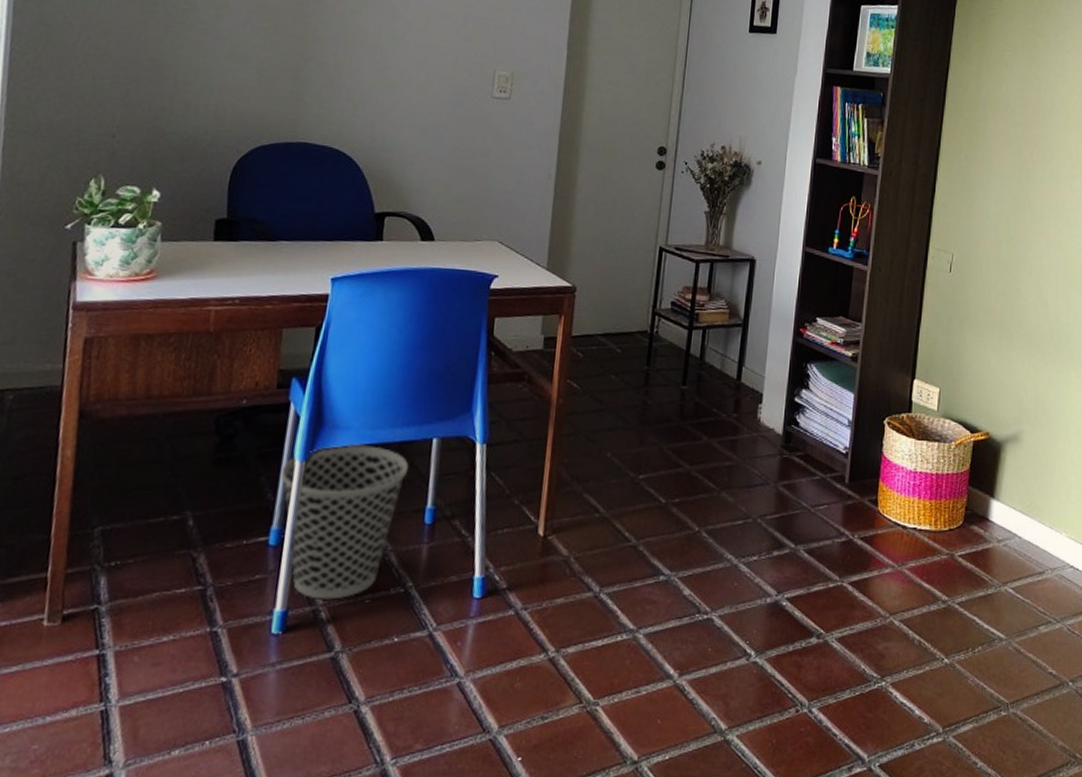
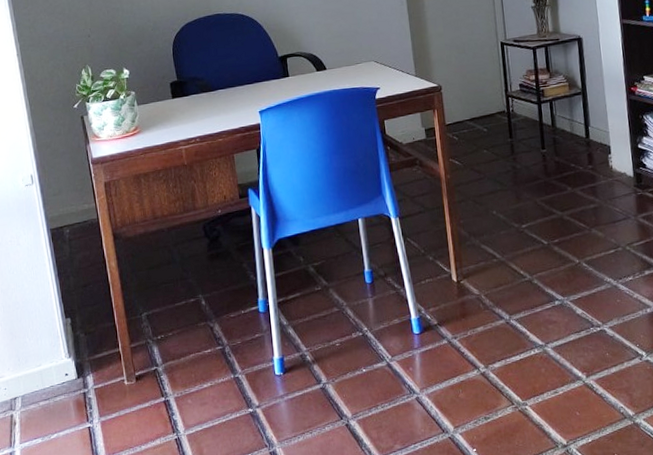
wastebasket: present [280,445,409,600] -> none [256,230,346,347]

